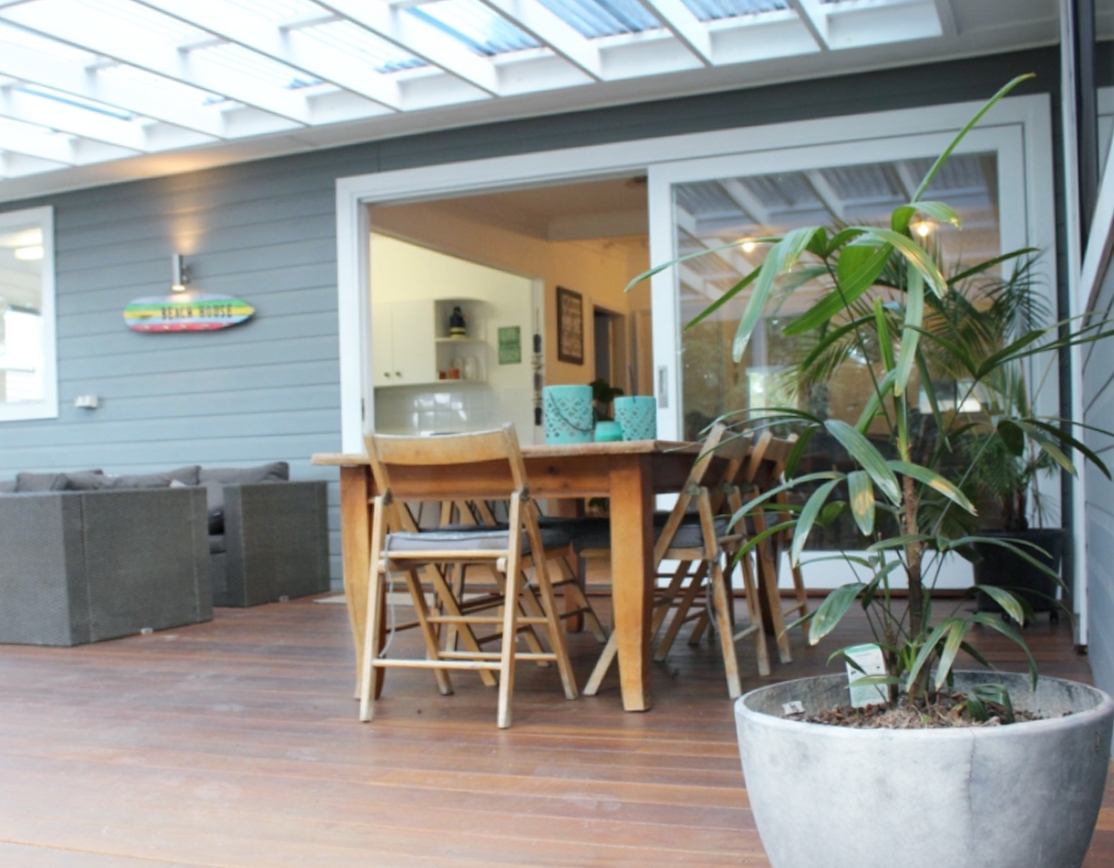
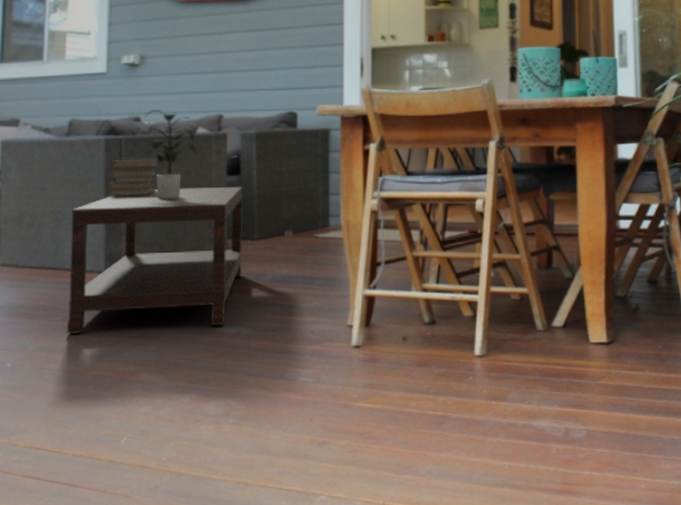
coffee table: none [27,547,232,716] -> present [67,186,243,334]
book stack: none [67,516,128,560] -> present [107,157,159,196]
potted plant: none [107,461,174,563] -> present [144,110,198,198]

